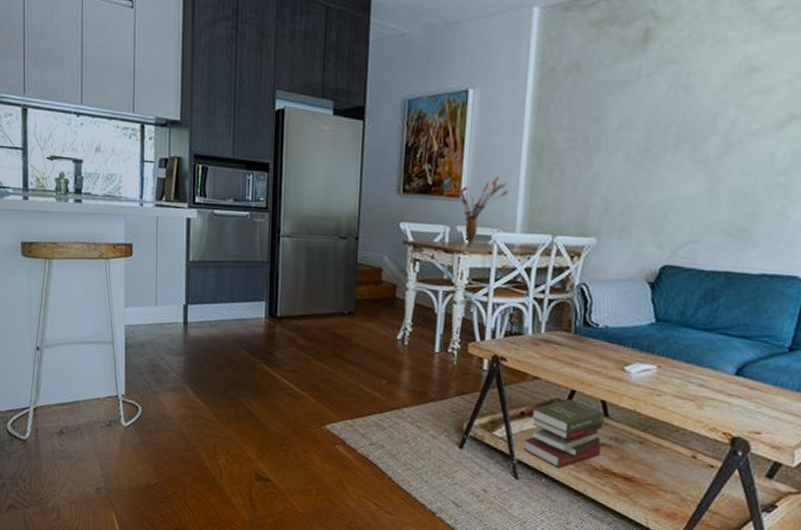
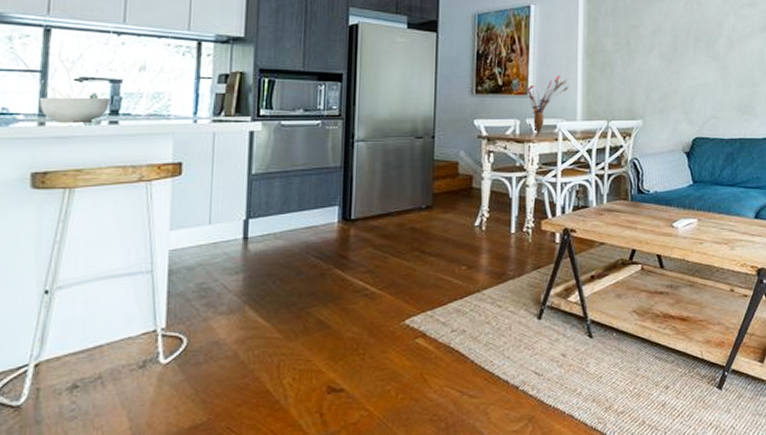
bowl: none [22,173,75,199] -> present [39,97,111,122]
books: present [524,399,604,468] -> none [596,258,660,321]

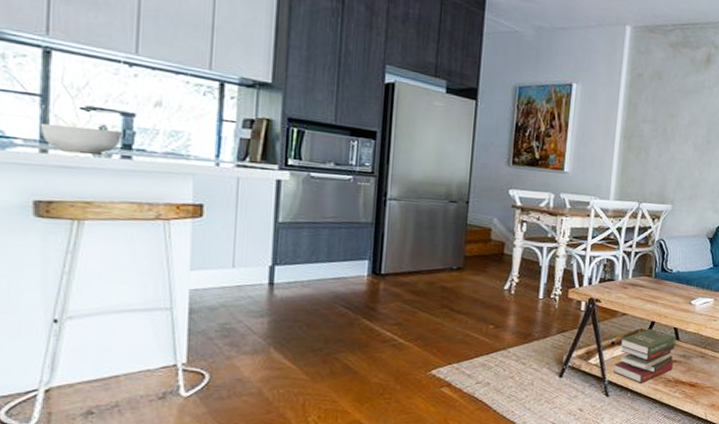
bouquet: present [526,75,569,138] -> none [562,155,605,213]
books: none [596,258,660,321] -> present [614,329,676,383]

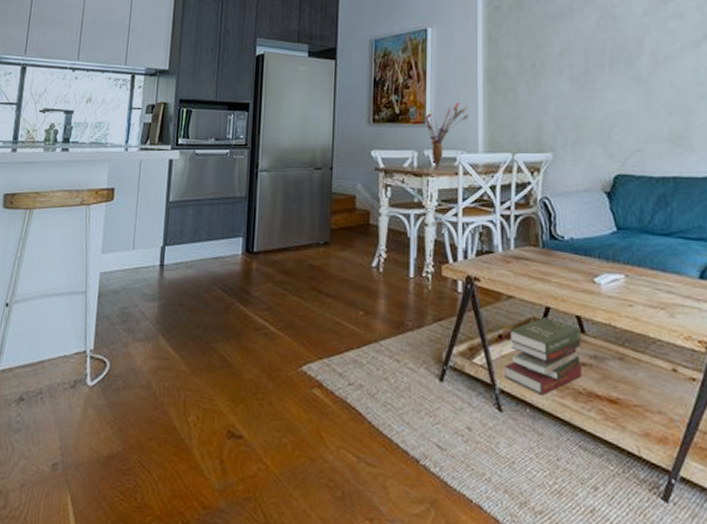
bowl: present [39,122,123,155] -> none [14,126,65,149]
bouquet: none [562,155,605,213] -> present [423,103,469,172]

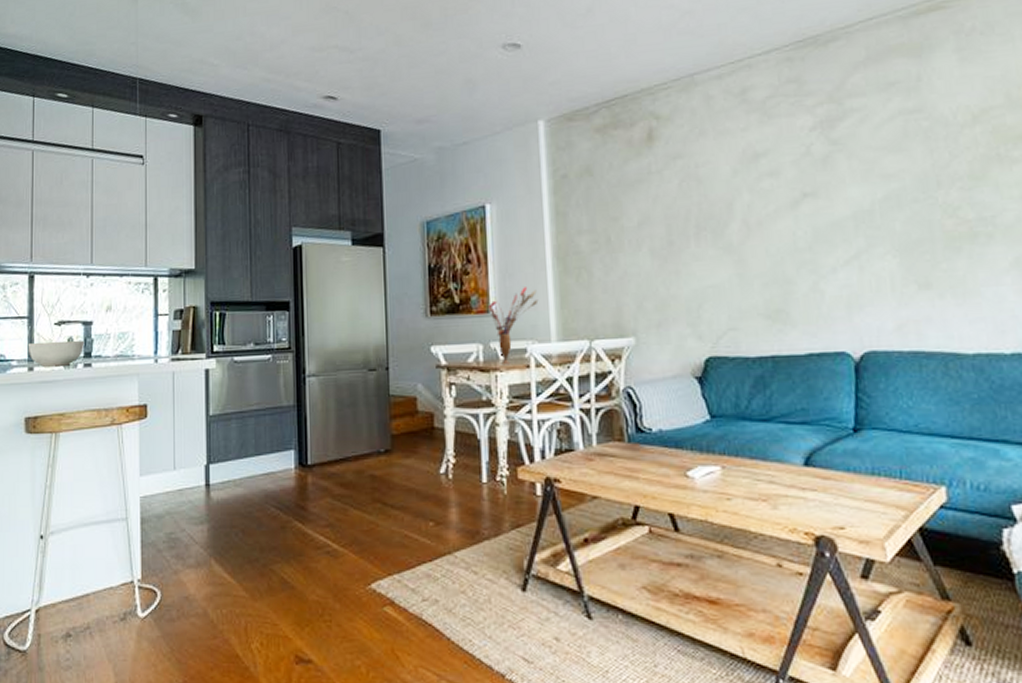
bowl: none [14,126,65,149] -> present [28,340,85,367]
books: present [505,317,582,395] -> none [593,517,678,599]

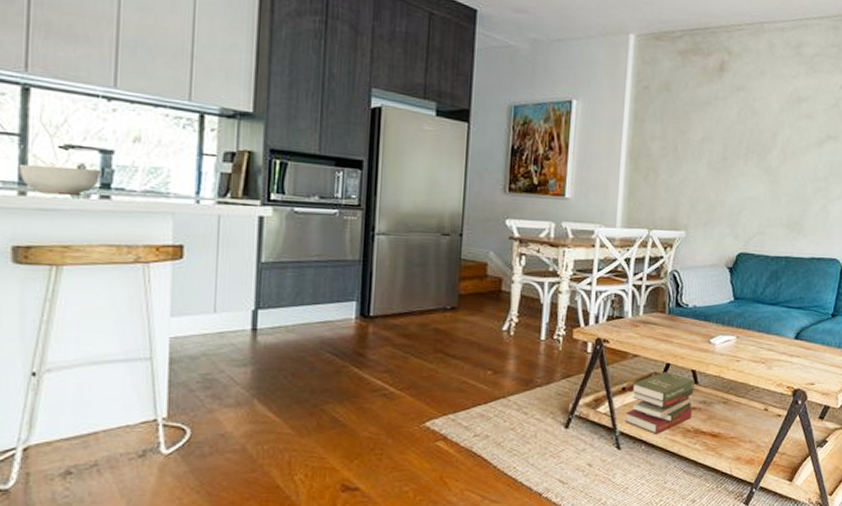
bouquet: present [487,287,539,366] -> none [563,178,610,243]
books: none [593,517,678,599] -> present [625,372,694,434]

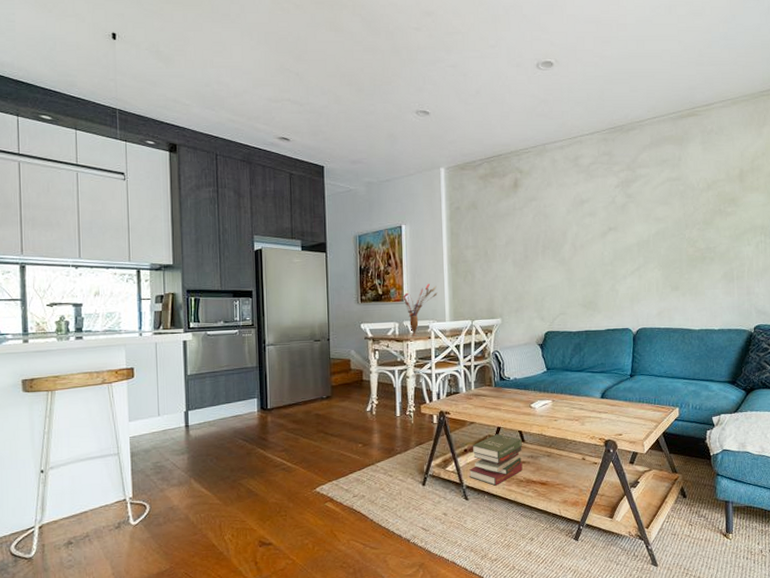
bowl: present [18,163,102,195] -> none [22,318,76,340]
bouquet: none [563,178,610,243] -> present [402,284,438,337]

